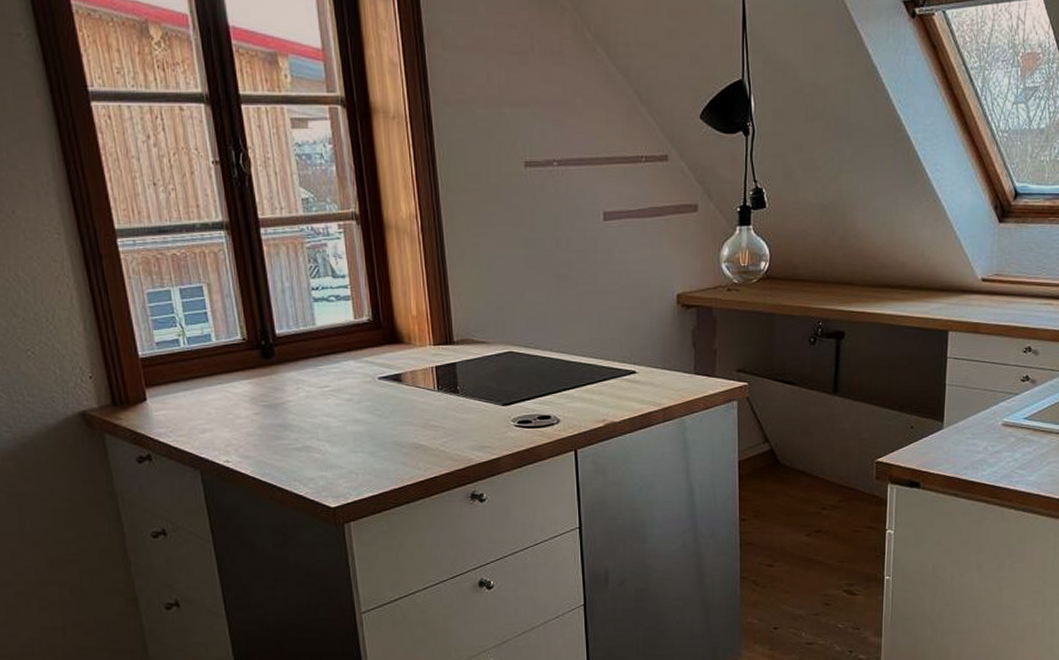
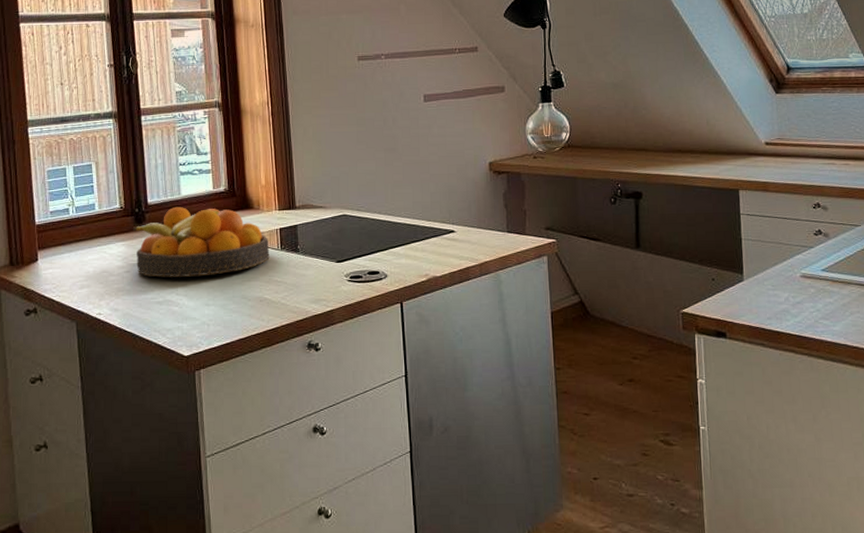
fruit bowl: none [259,340,425,421] -> present [132,207,270,277]

